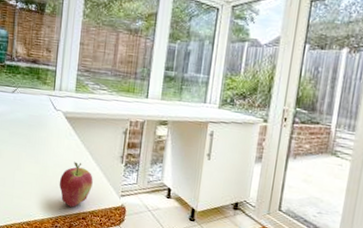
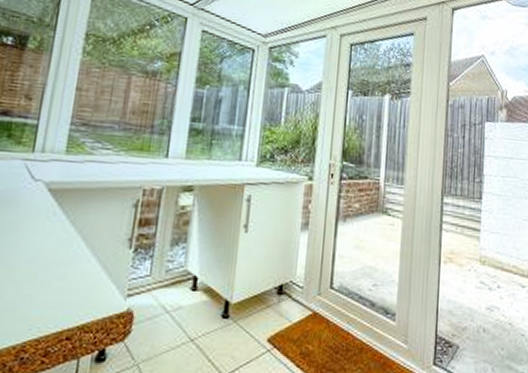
fruit: present [59,161,93,207] -> none [30,253,86,324]

